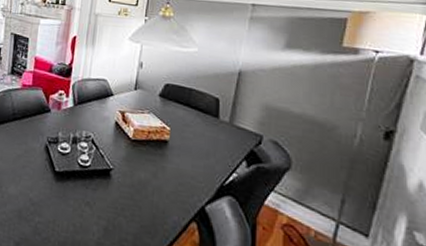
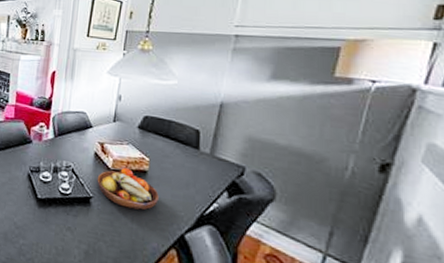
fruit bowl: none [117,137,180,182] -> present [97,167,159,210]

